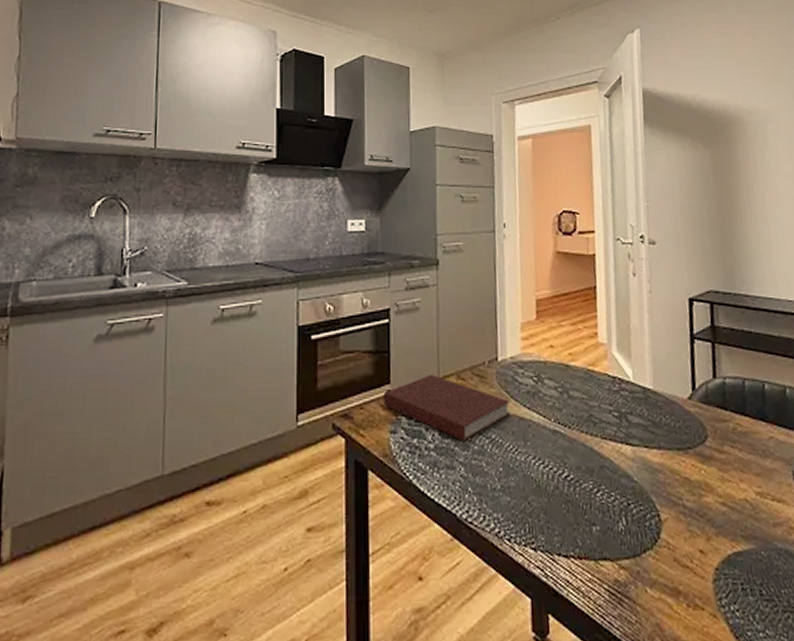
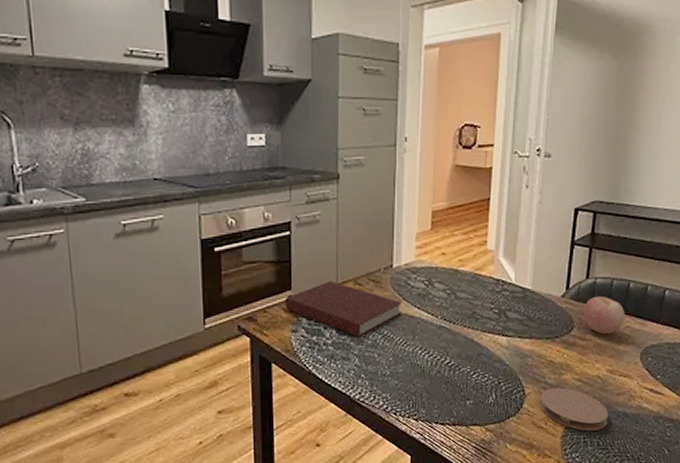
coaster: none [680,513,768,575] -> present [540,387,609,432]
apple: none [715,399,766,447] -> present [583,296,625,335]

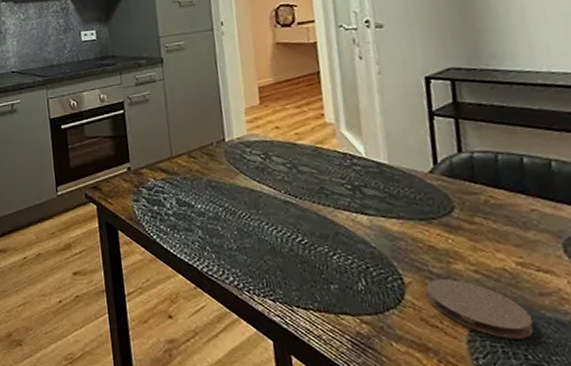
notebook: present [285,281,402,338] -> none [124,154,241,209]
apple: present [583,296,625,335] -> none [462,172,527,219]

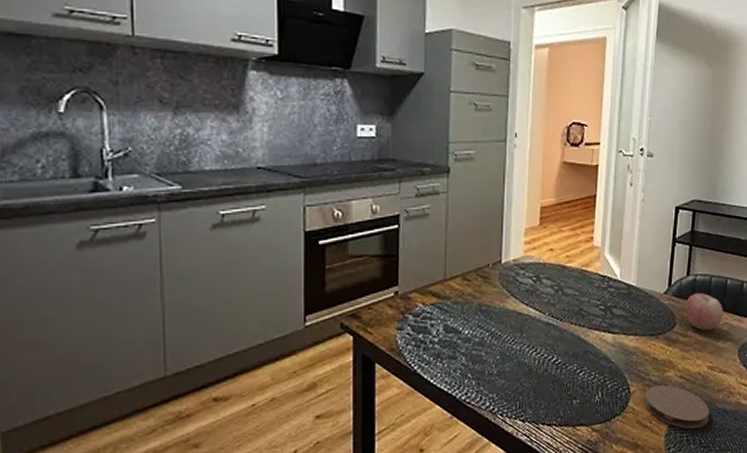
apple: none [462,172,527,219] -> present [685,292,723,331]

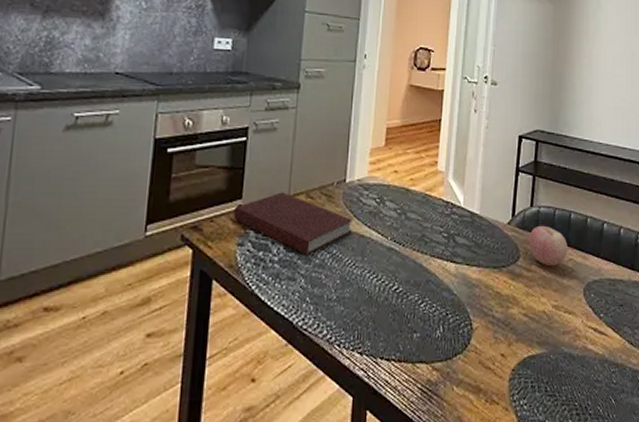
notebook: none [391,276,510,335] -> present [233,192,353,256]
coaster: present [644,385,710,429] -> none [487,323,556,374]

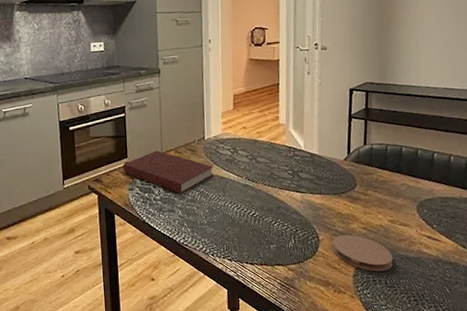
coaster: none [487,323,556,374] -> present [332,234,393,272]
apple: present [528,225,568,267] -> none [364,159,400,191]

